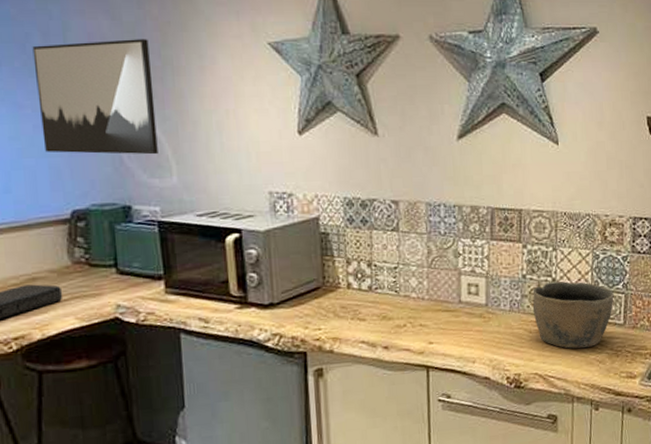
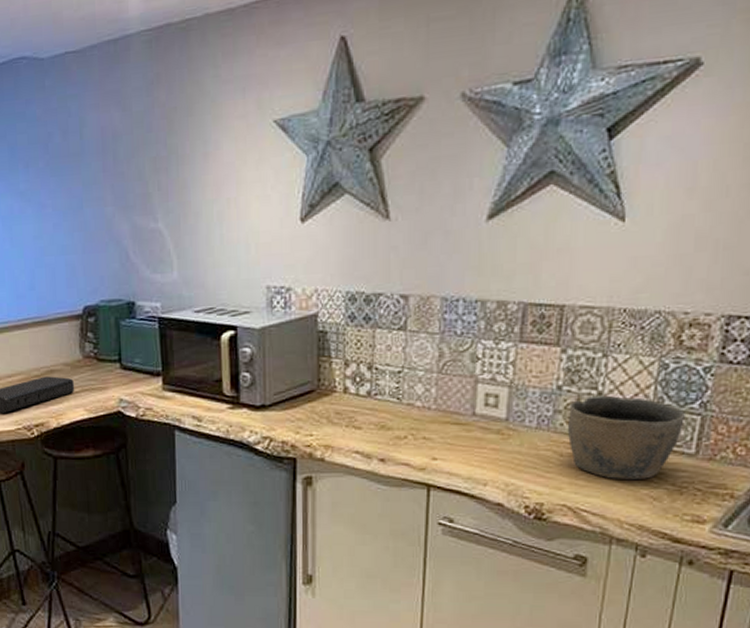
wall art: present [32,39,158,155] -> none [54,128,161,250]

